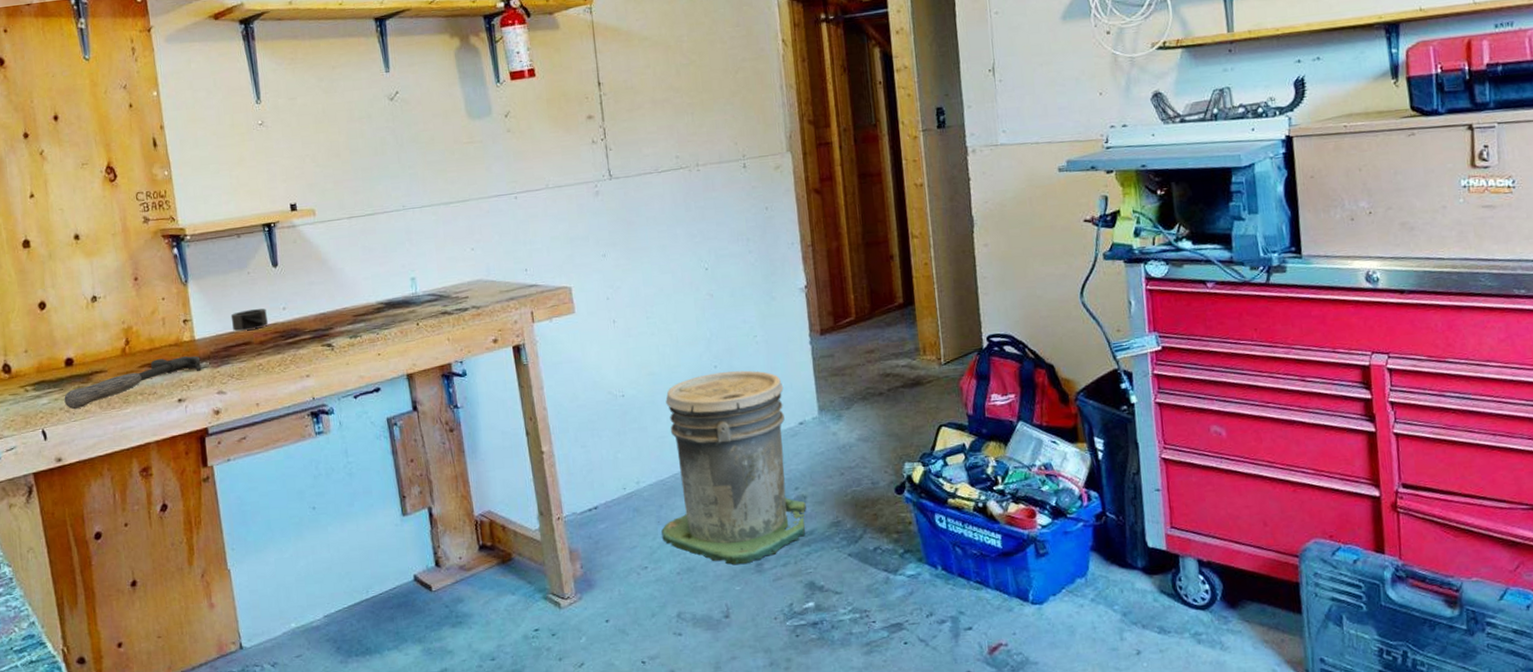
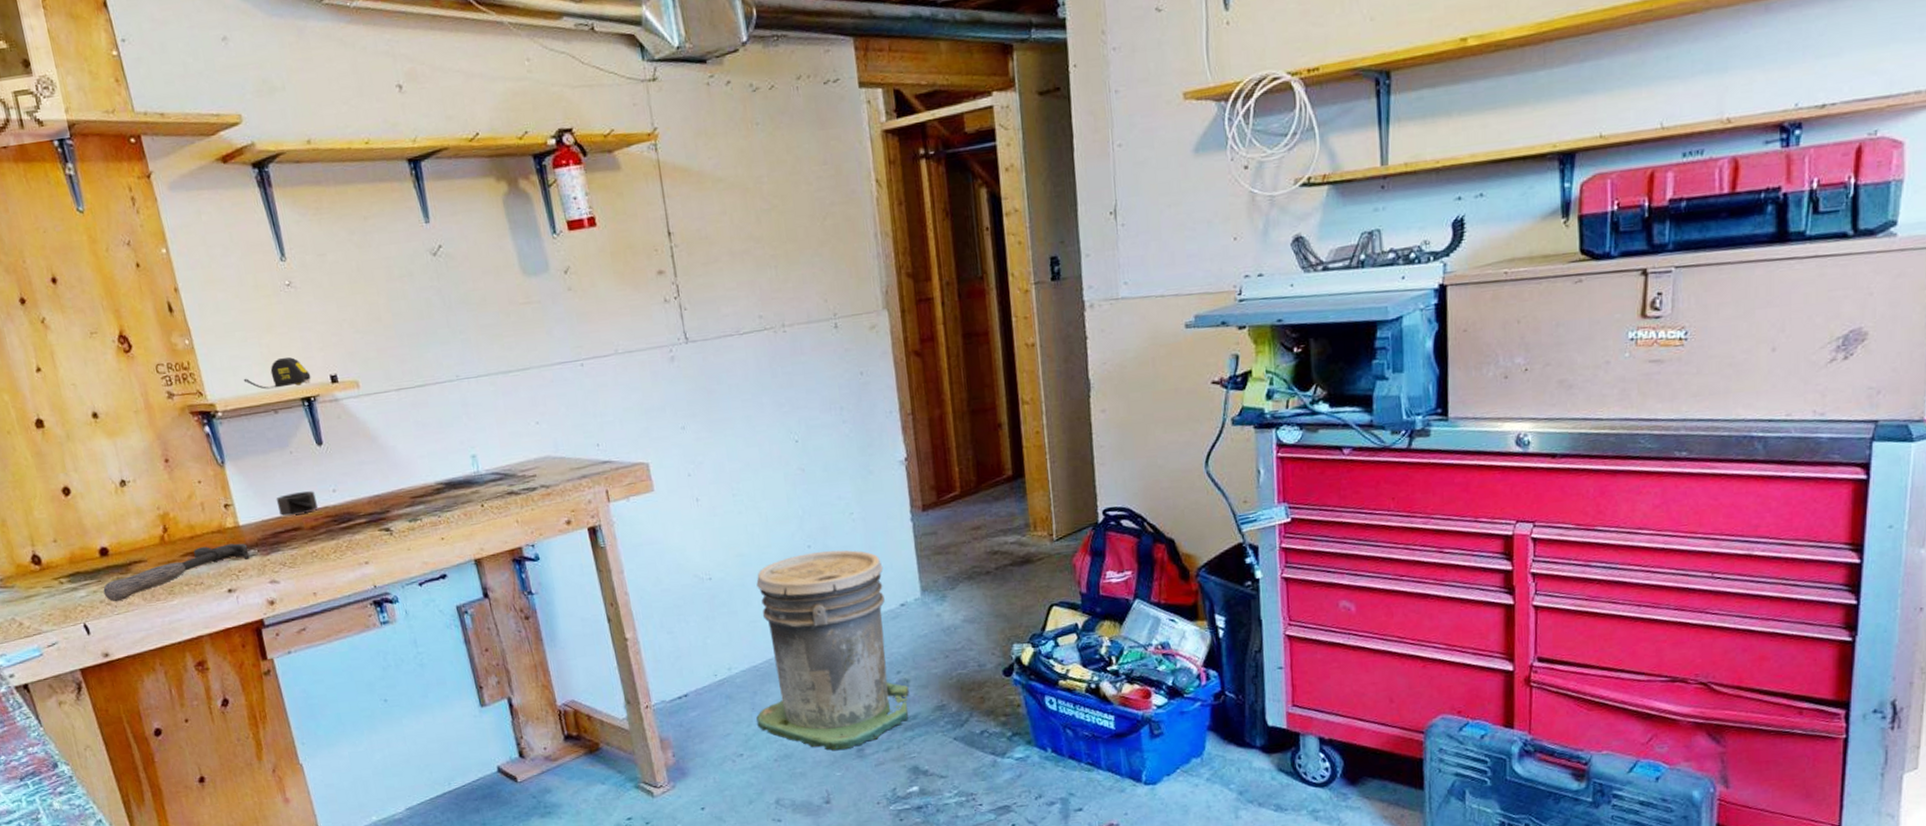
tape measure: none [212,188,273,216] -> present [243,357,311,390]

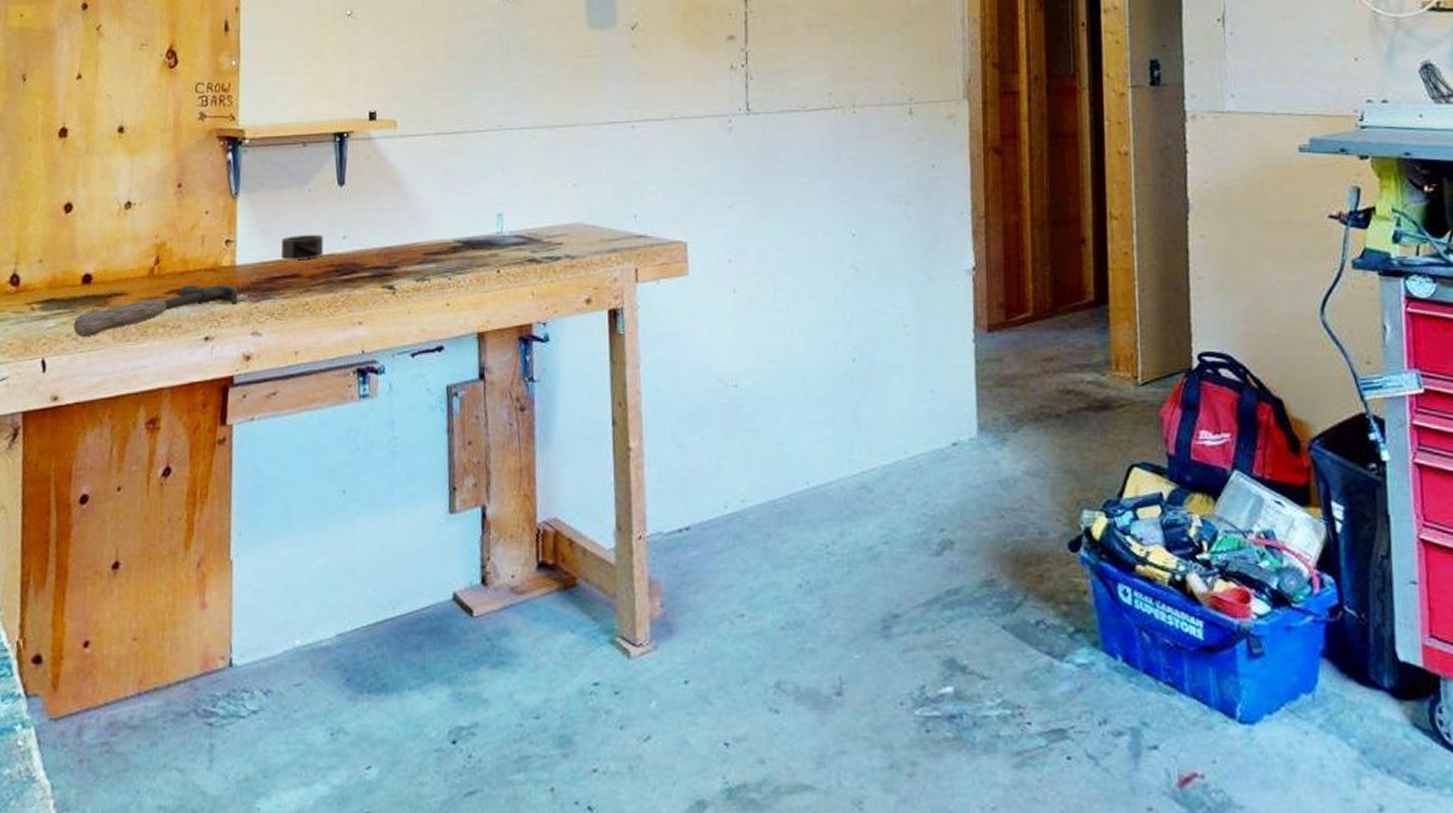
tape measure: present [243,357,311,390] -> none [280,89,350,120]
bucket: present [753,549,909,750] -> none [763,367,953,624]

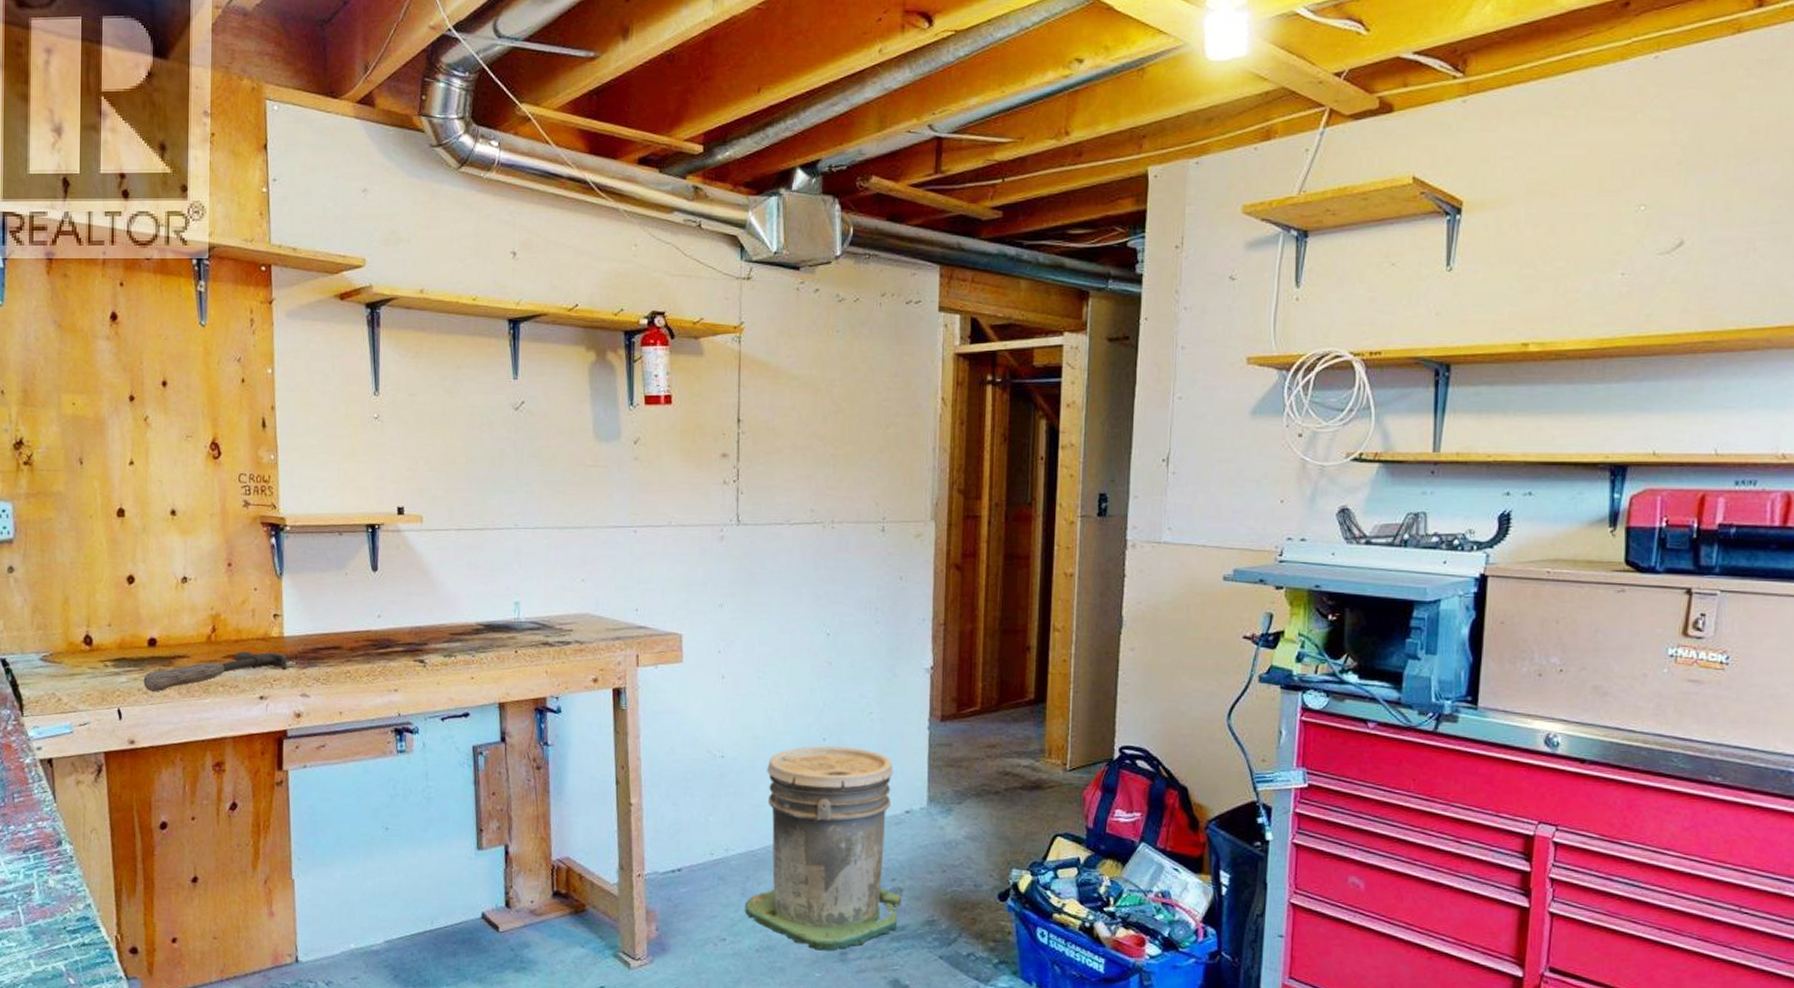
duct tape: present [281,235,324,261] -> none [323,613,362,635]
bucket: none [763,367,953,624] -> present [743,745,901,950]

